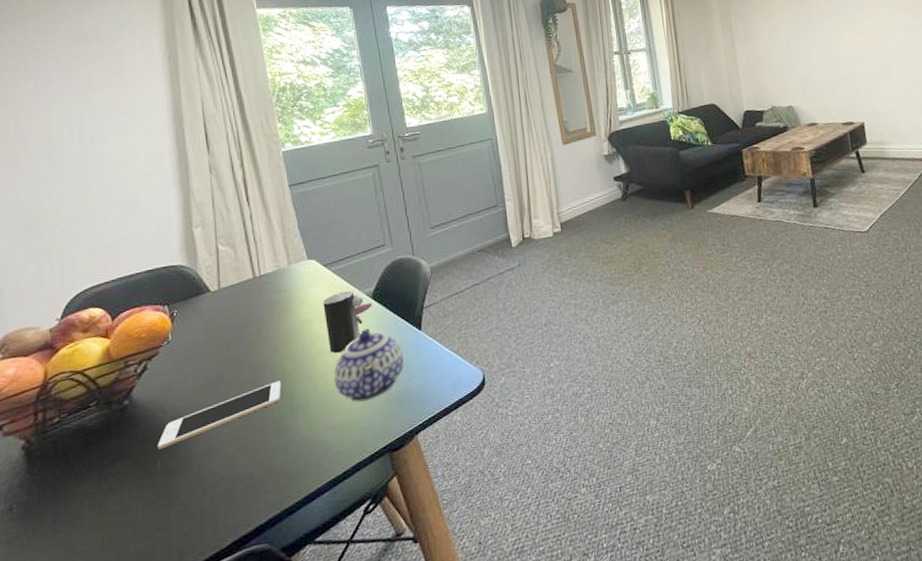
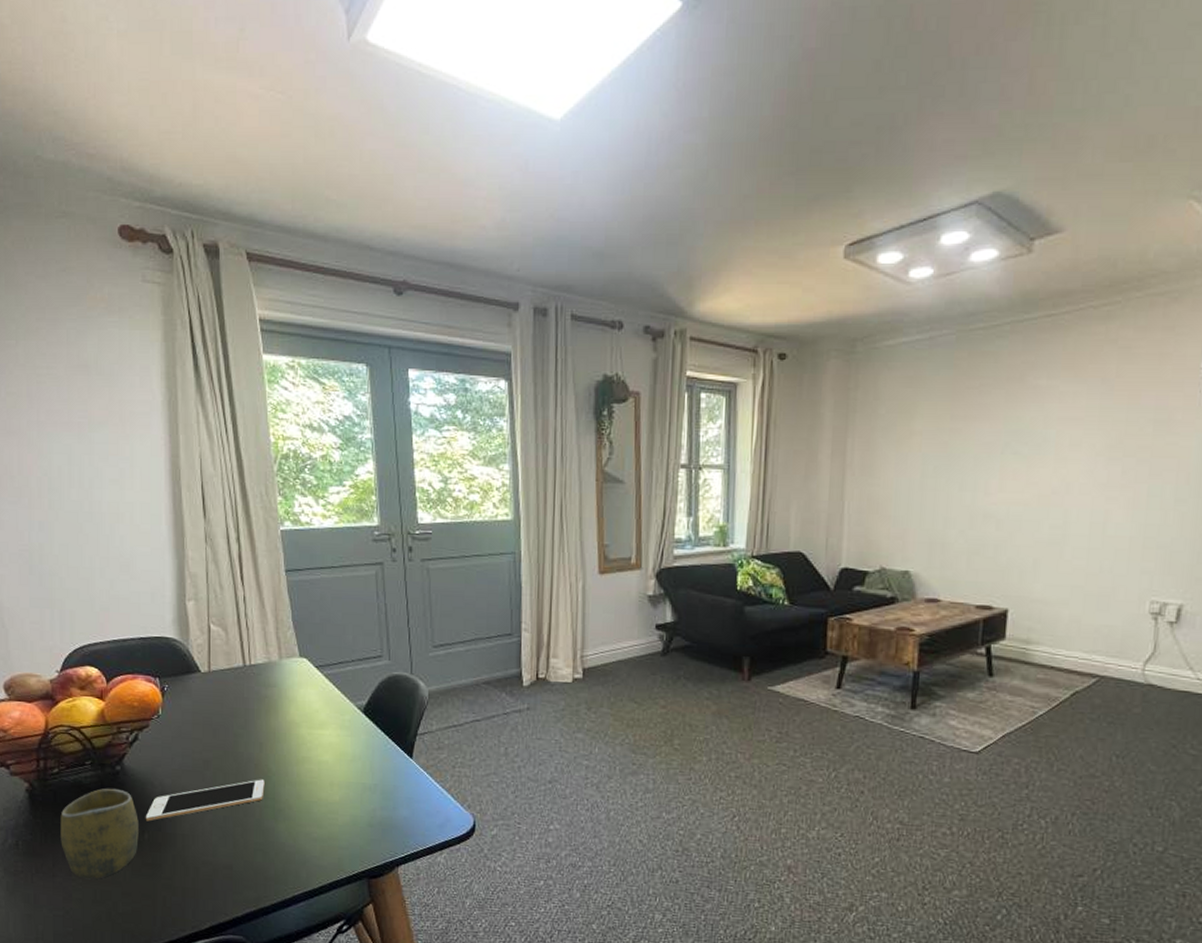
cup: none [62,423,151,528] -> present [60,788,139,880]
cup: present [323,291,372,353] -> none [312,699,363,764]
teapot: present [333,328,404,403] -> none [317,744,391,820]

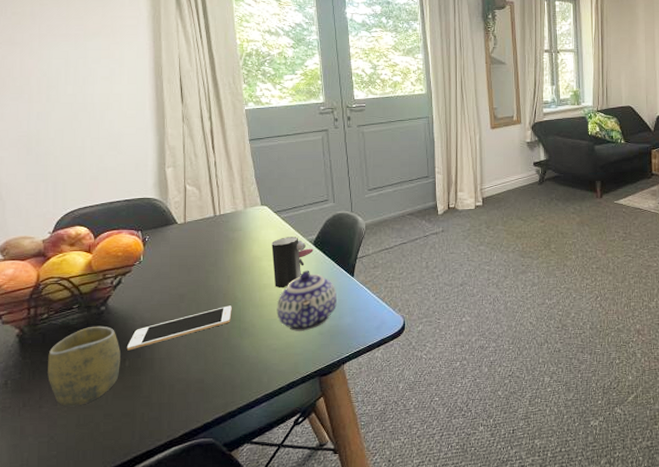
cup: none [312,699,363,764] -> present [271,237,314,288]
teapot: none [317,744,391,820] -> present [277,270,337,331]

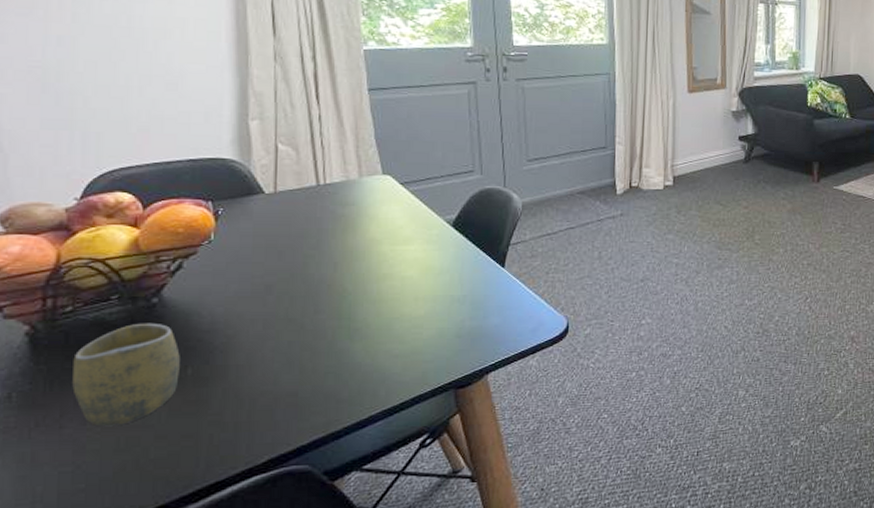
cell phone: present [126,305,232,351] -> none [188,300,339,355]
cup: present [271,237,314,288] -> none [395,215,452,278]
teapot: present [277,270,337,331] -> none [400,258,481,333]

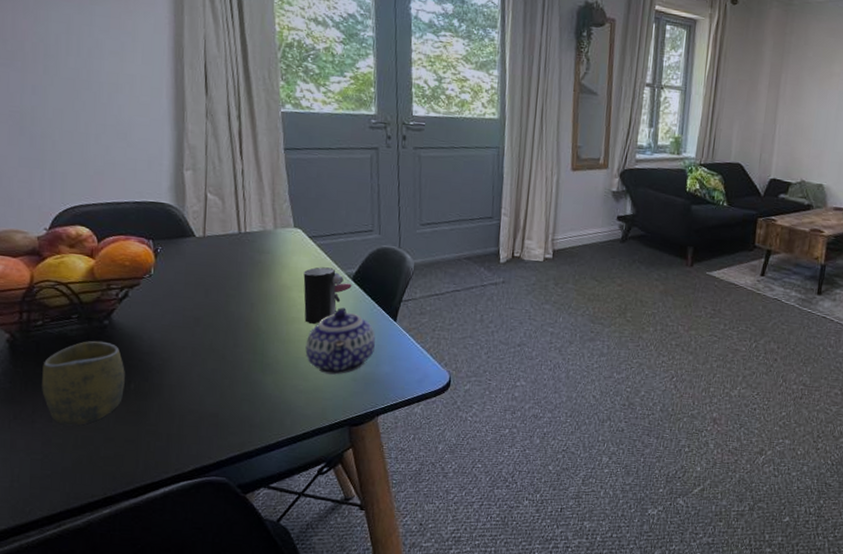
cup: none [395,215,452,278] -> present [303,267,352,324]
teapot: none [400,258,481,333] -> present [305,307,375,375]

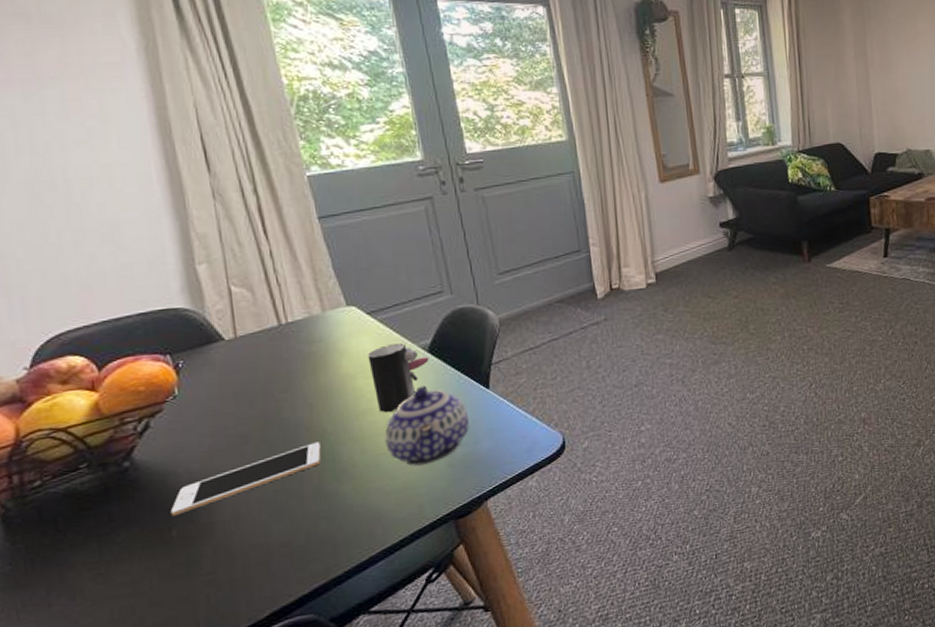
cup: present [42,340,125,426] -> none [50,487,165,600]
cell phone: none [132,336,254,373] -> present [170,442,321,516]

